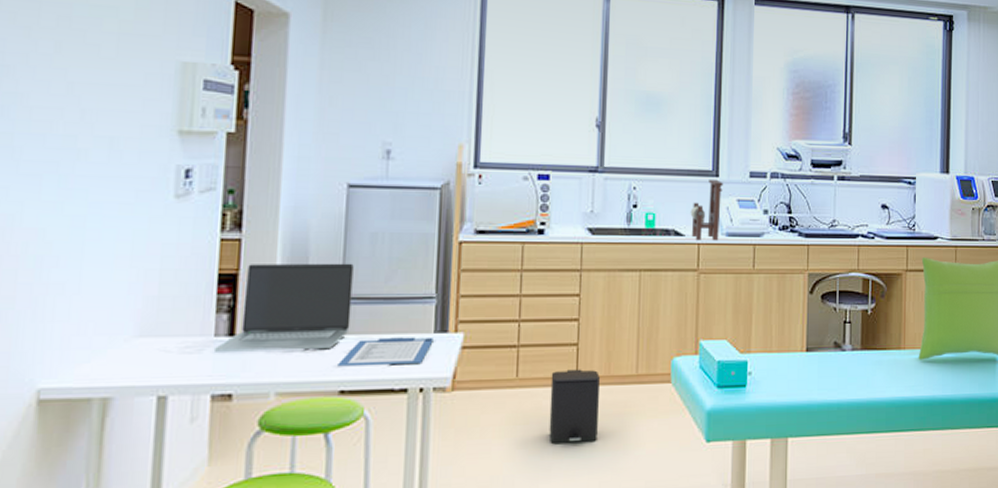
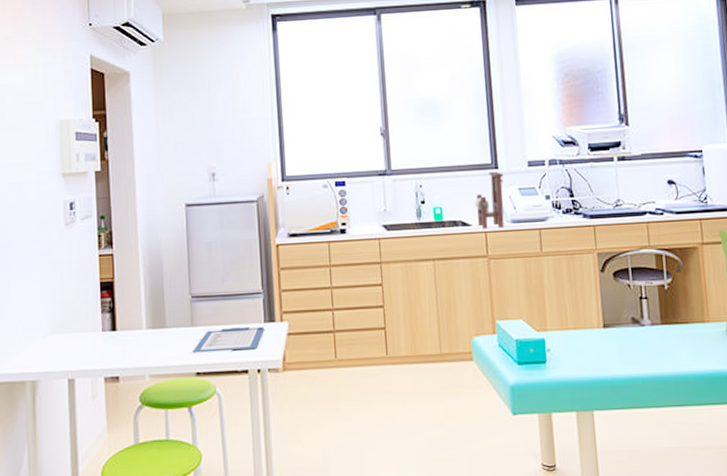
laptop: present [213,263,354,352] -> none [102,268,199,344]
pedal bin: present [549,369,601,445] -> none [364,350,411,417]

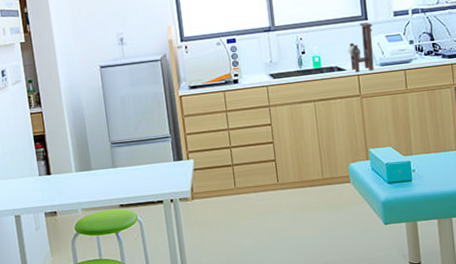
clipboard: present [193,327,264,353] -> none [115,165,174,189]

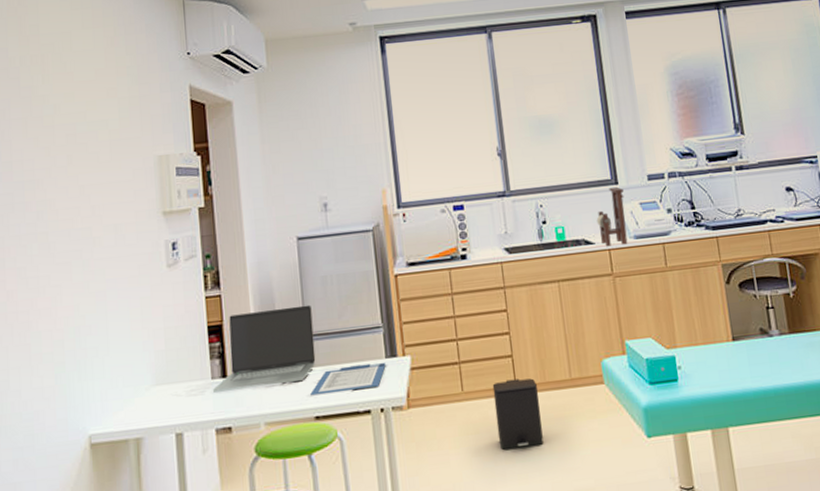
laptop: none [40,119,119,186] -> present [212,304,316,393]
clipboard: none [115,165,174,189] -> present [310,363,386,396]
pedal bin: none [259,178,300,232] -> present [492,378,544,451]

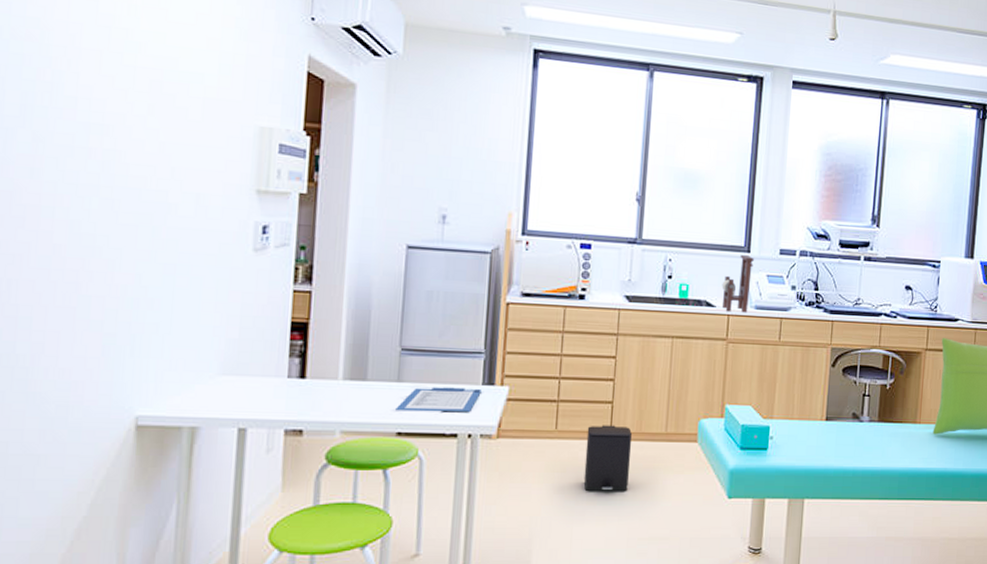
laptop: present [212,304,316,393] -> none [286,314,411,395]

